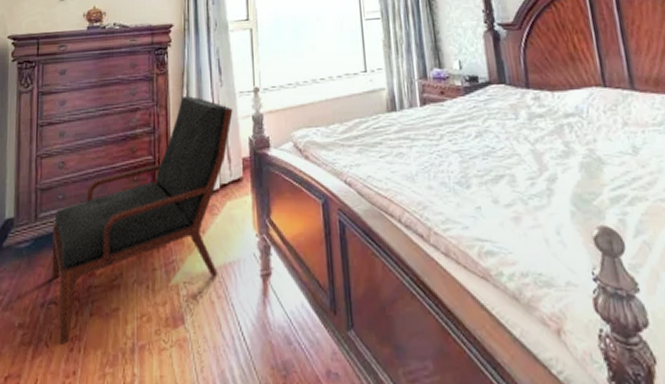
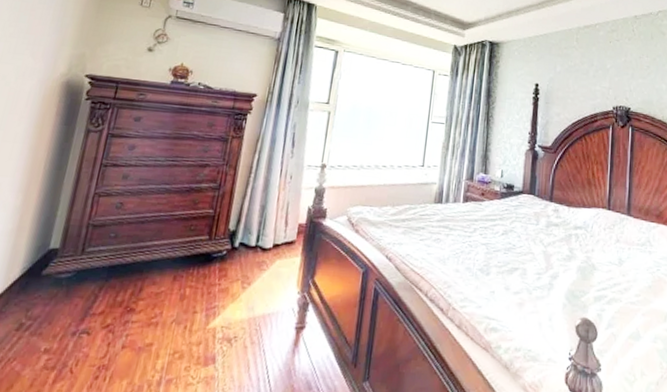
armchair: present [52,96,233,344] -> none [85,161,299,372]

